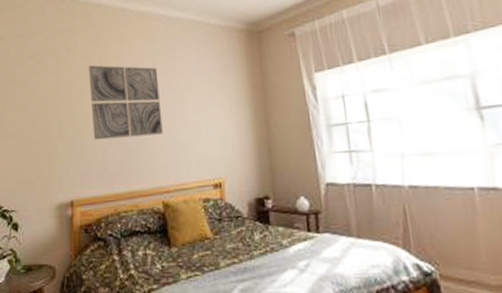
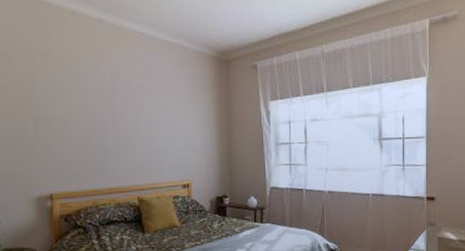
wall art: present [88,65,163,140] -> none [64,72,139,142]

